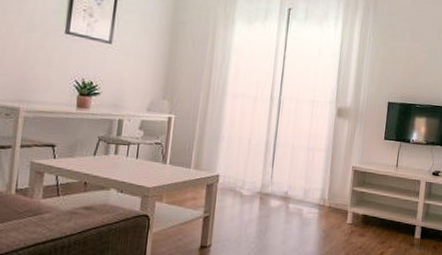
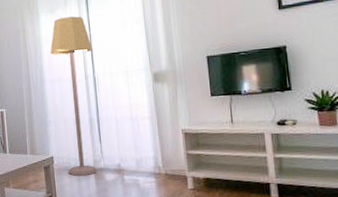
lamp: none [232,31,285,199] -> present [50,16,97,176]

